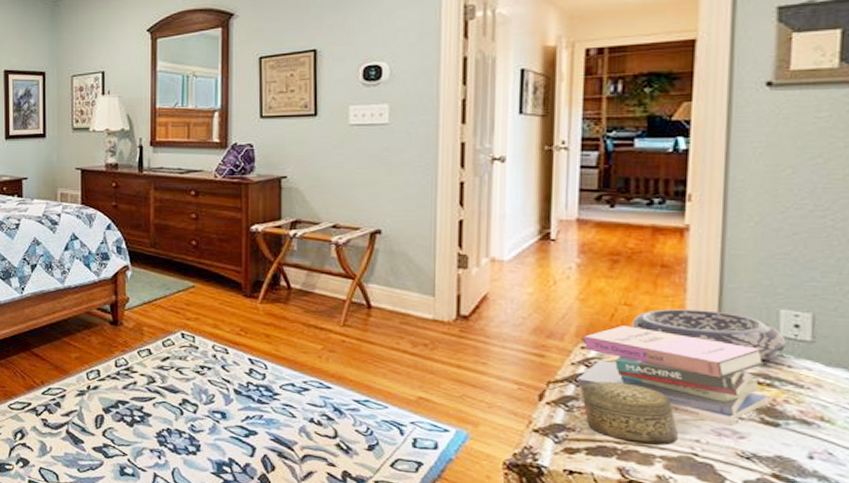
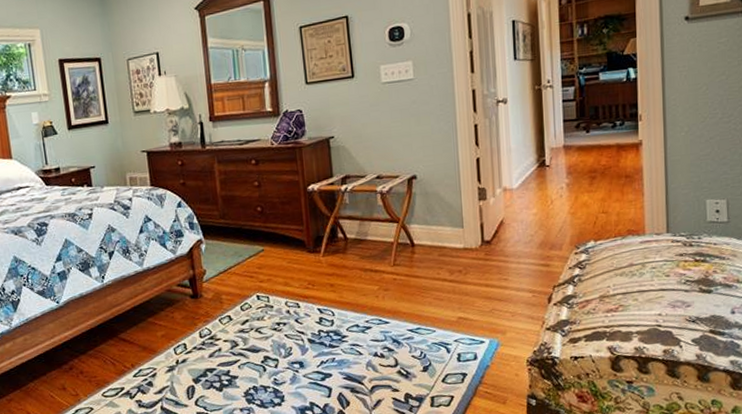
books: present [577,326,770,427] -> none [574,229,704,299]
decorative box: present [581,381,678,446] -> none [578,277,647,326]
decorative bowl: present [630,309,786,360] -> none [608,208,712,242]

